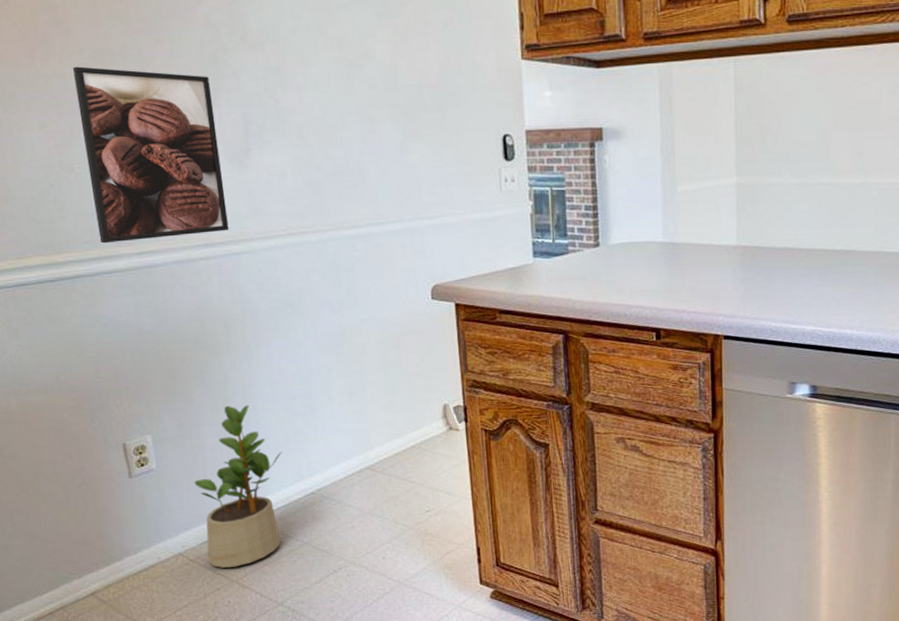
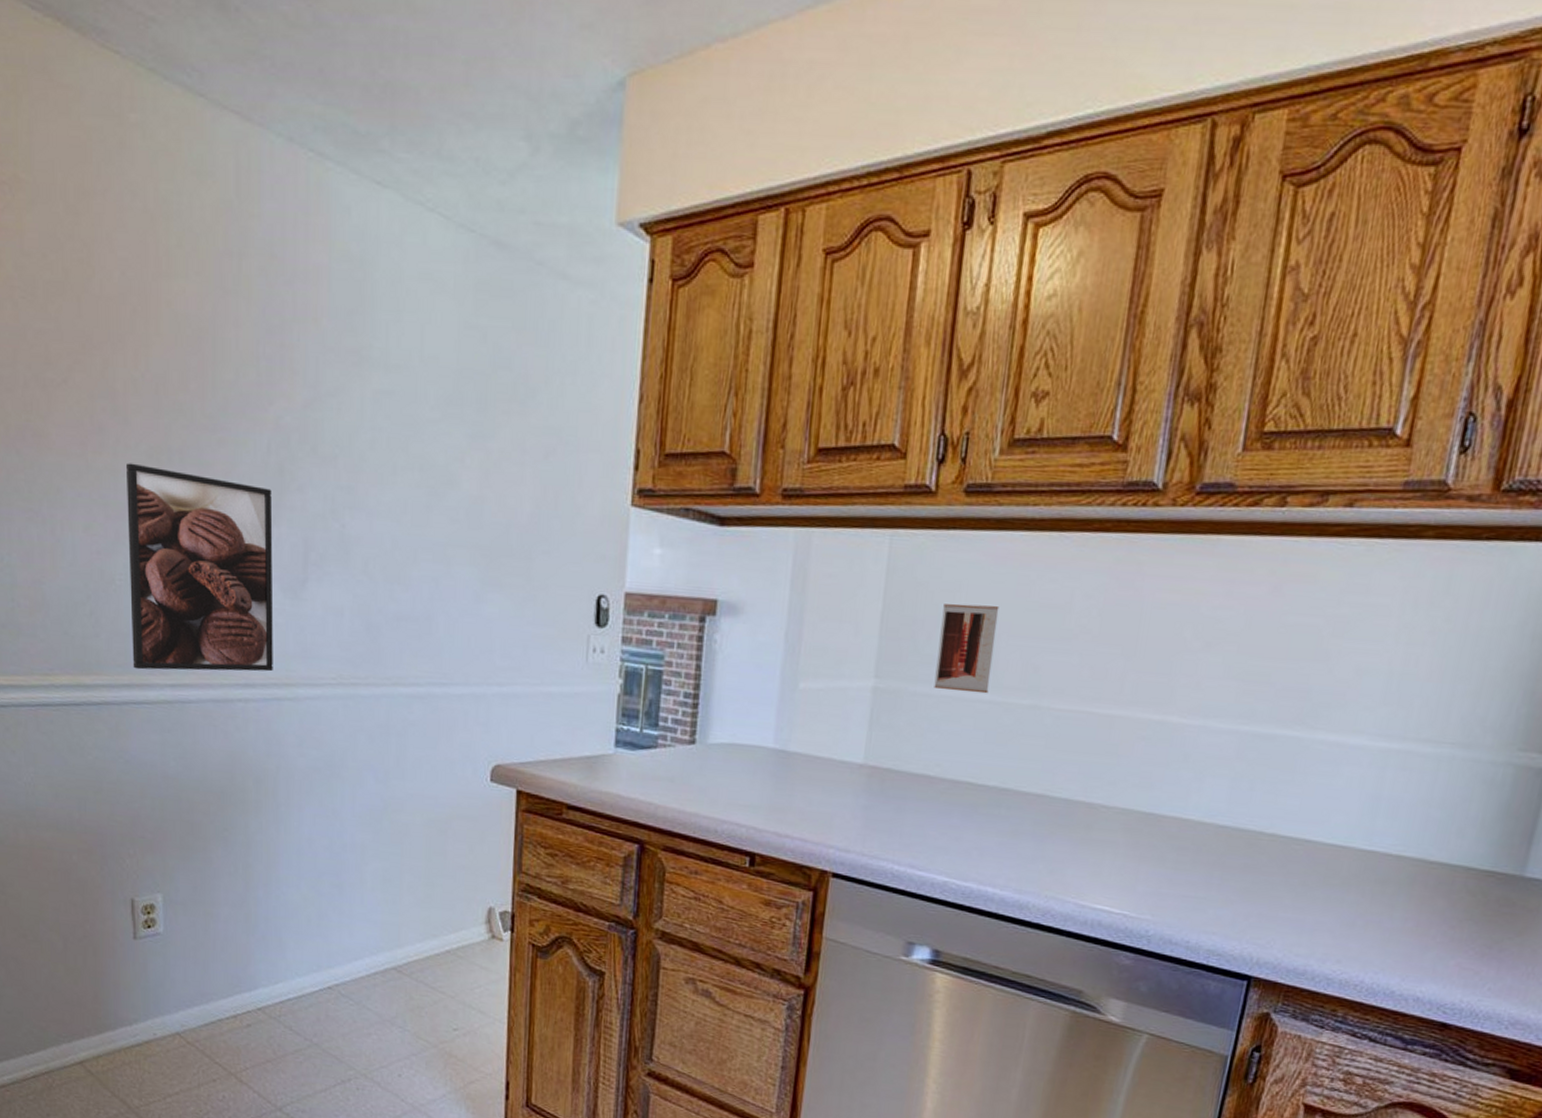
potted plant: present [194,404,282,568] -> none [202,872,301,1059]
wall art: none [783,109,827,179] -> present [934,603,1000,694]

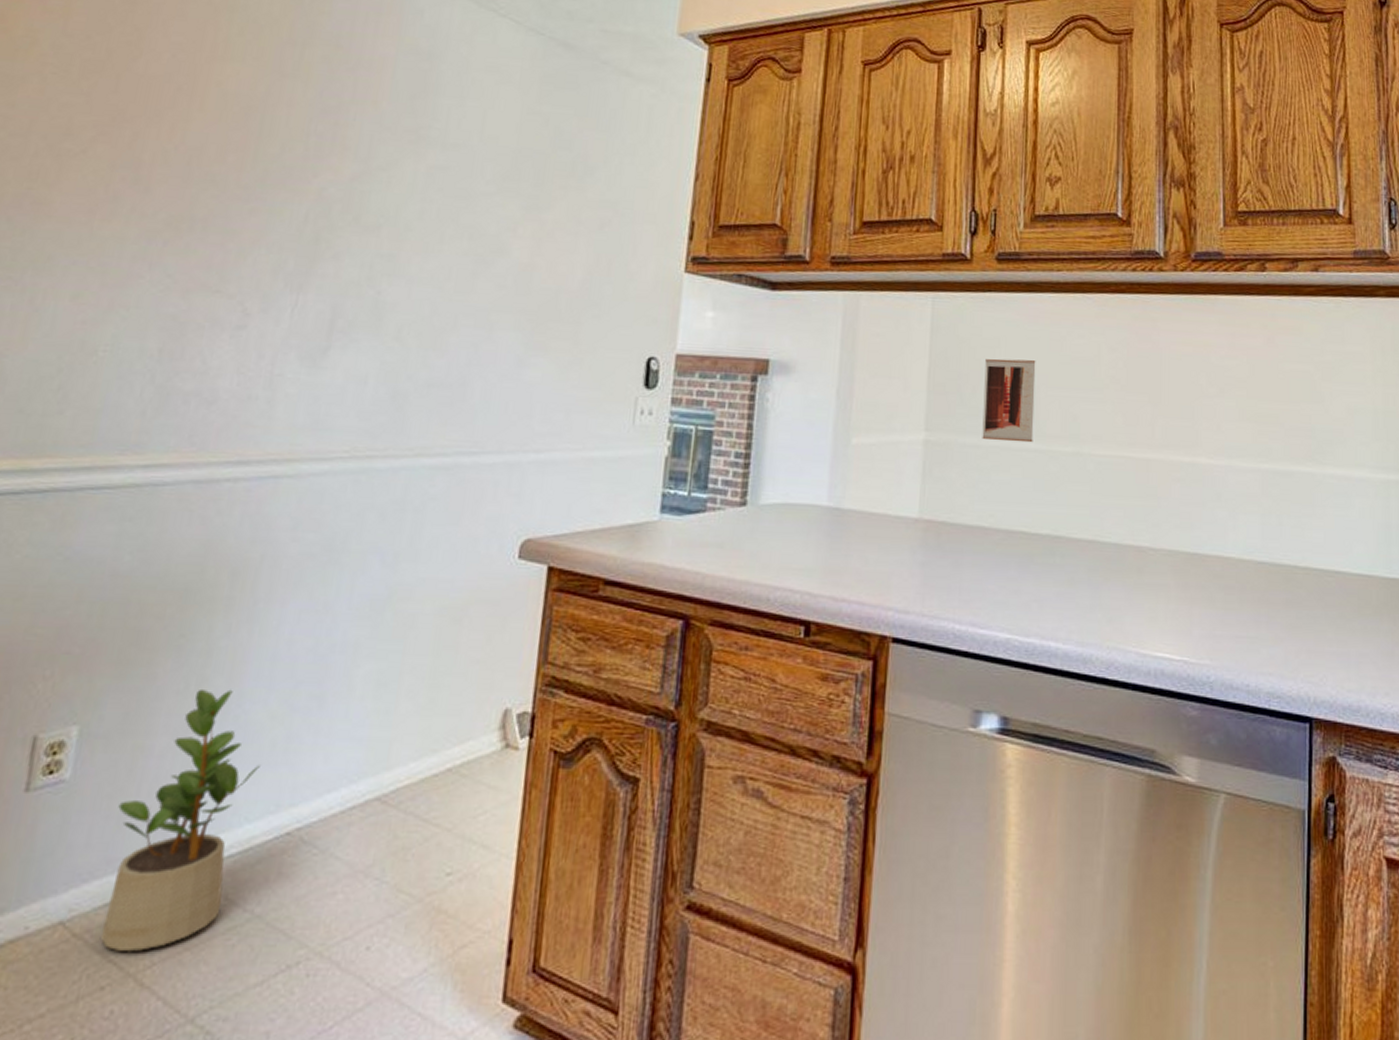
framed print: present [127,463,274,672] -> none [99,231,303,450]
potted plant: none [202,872,301,1059] -> present [101,688,260,951]

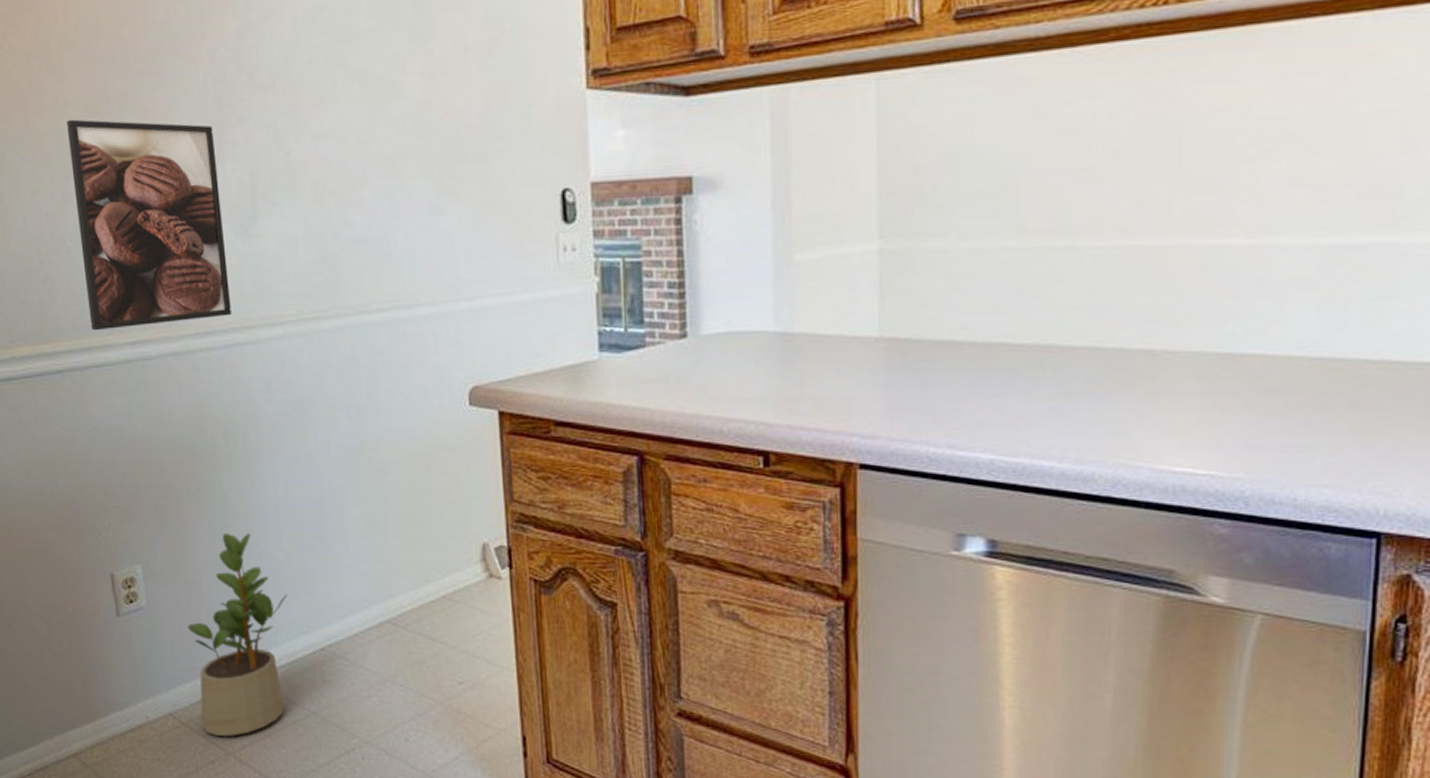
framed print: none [99,231,303,450] -> present [67,119,232,331]
wall art: present [982,358,1036,443] -> none [947,141,1013,242]

